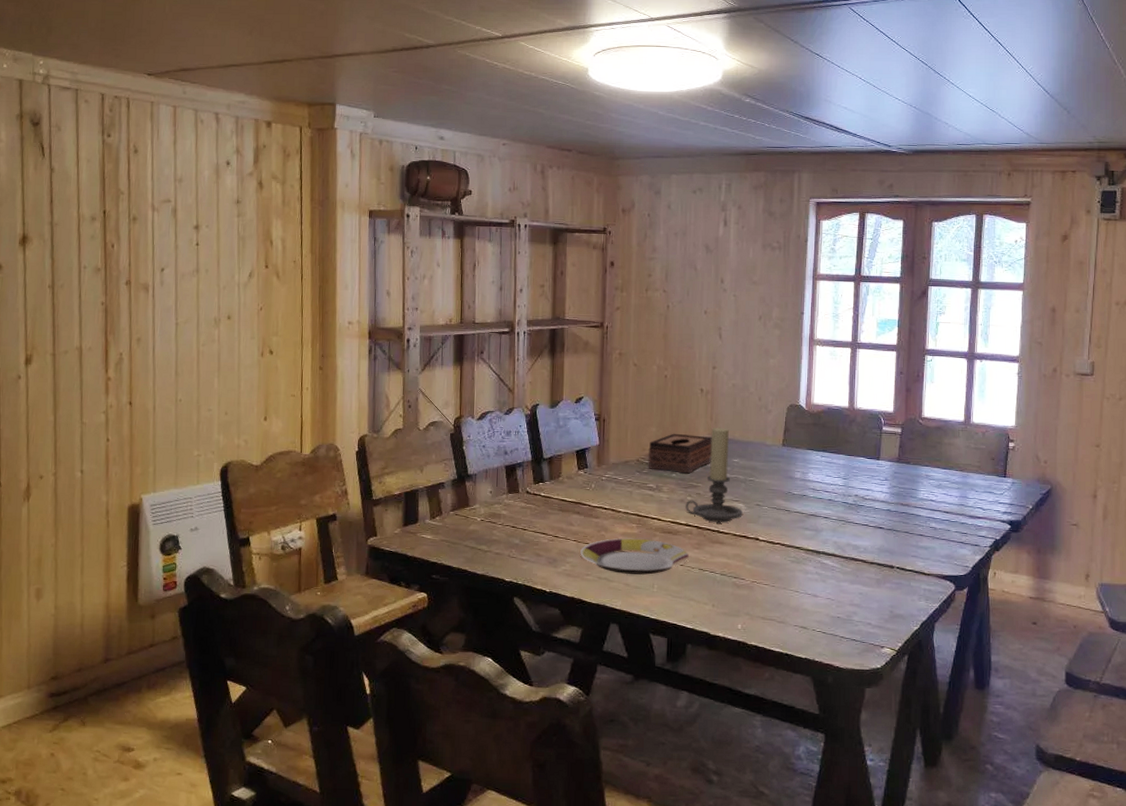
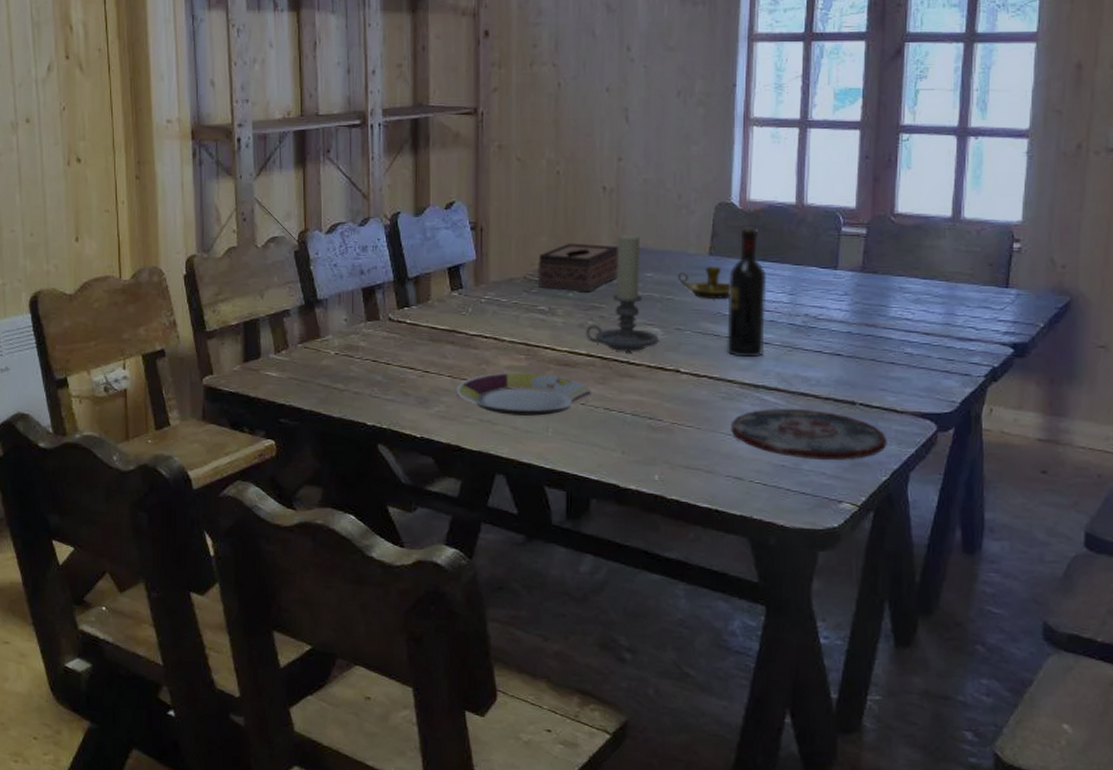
candlestick: none [758,455,799,481] -> present [678,266,730,299]
wine bottle: none [795,424,827,529] -> present [726,227,767,358]
plate: none [798,570,918,614] -> present [731,408,887,461]

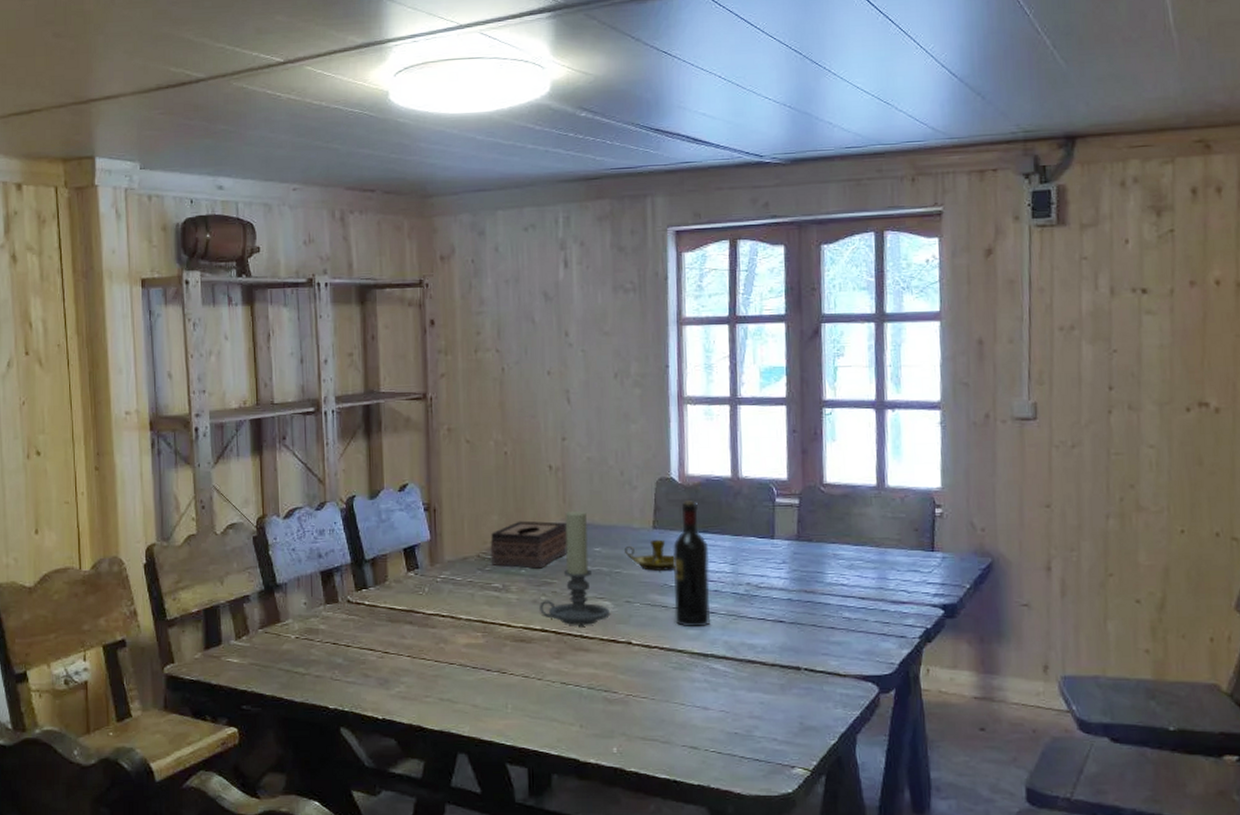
plate: present [457,372,591,416] -> none [416,649,547,693]
plate: present [731,408,887,461] -> none [684,675,833,727]

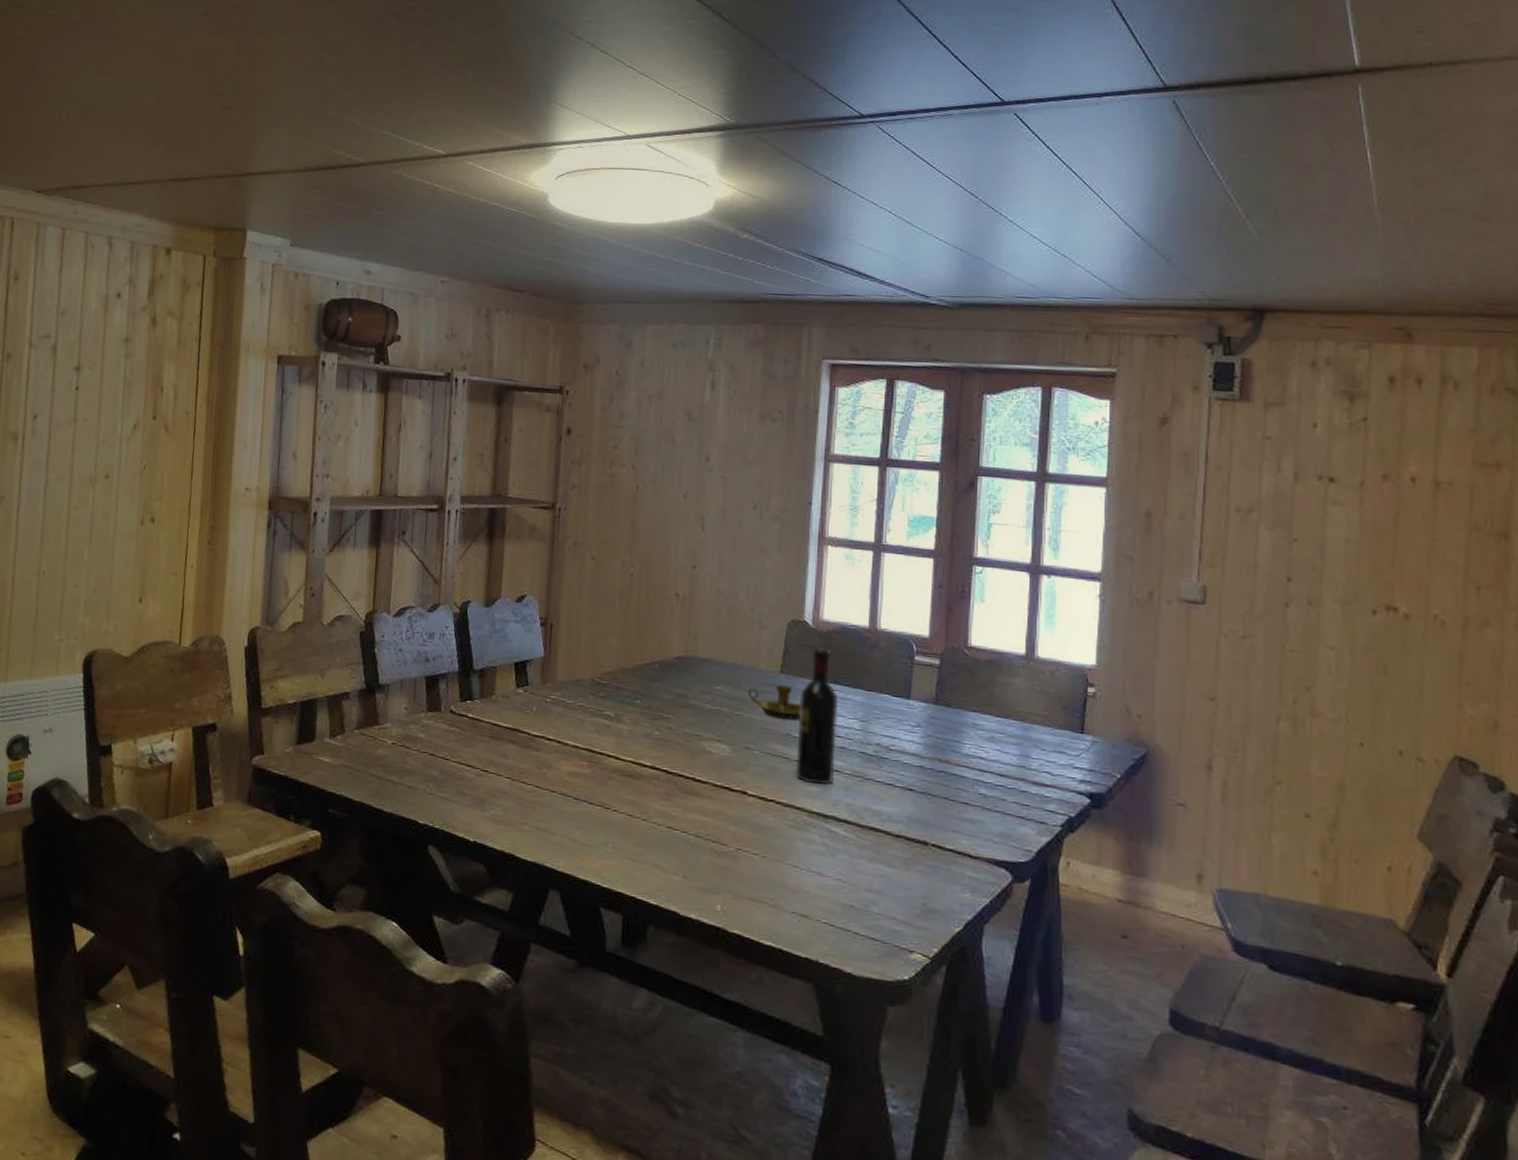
tissue box: present [490,520,568,569] -> none [605,647,689,701]
candle holder: present [539,510,610,625] -> none [652,643,726,768]

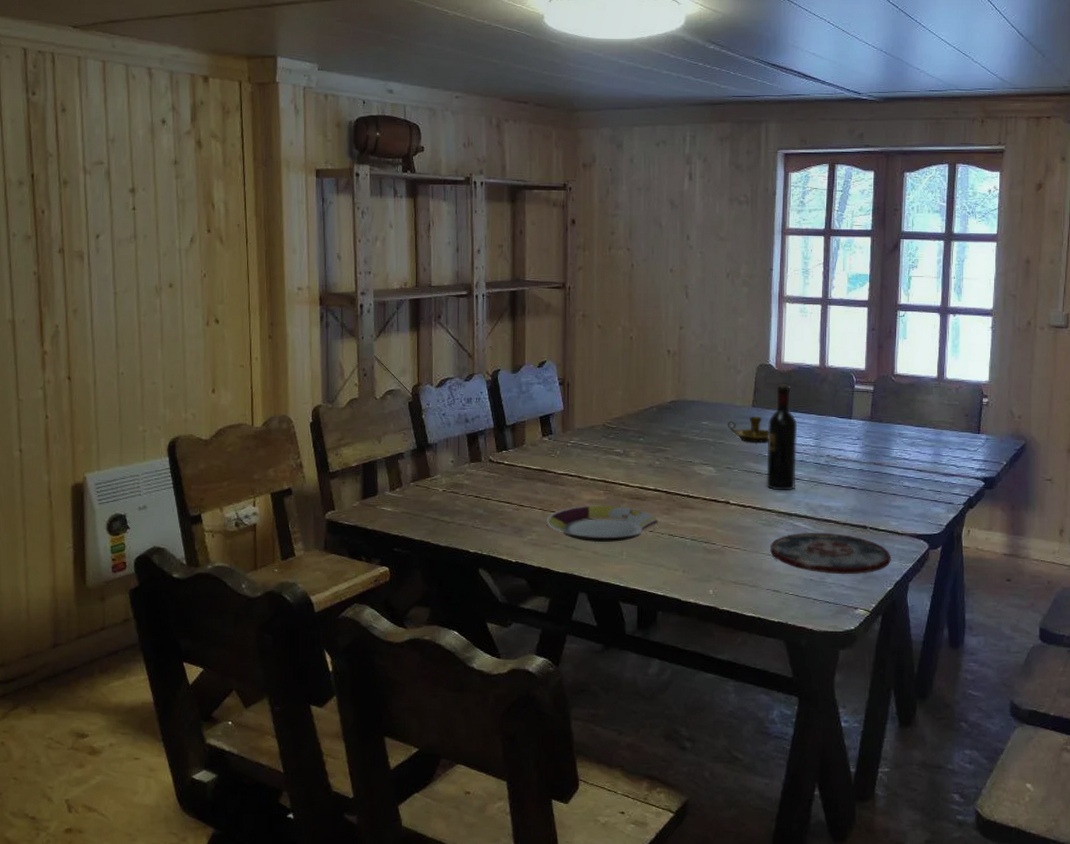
plate: none [515,778,654,829] -> present [546,505,658,542]
plate: none [798,842,960,906] -> present [770,532,891,575]

